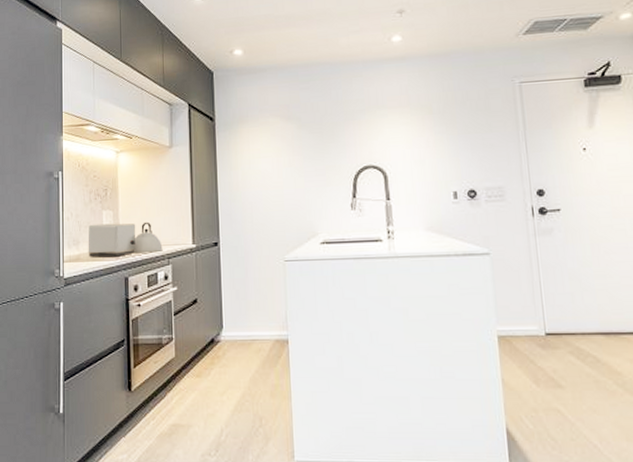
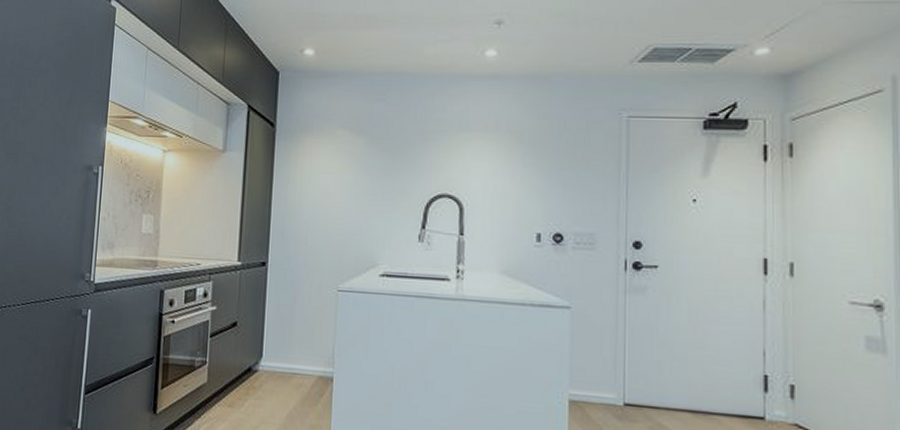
toaster: present [88,223,136,258] -> none [122,227,178,267]
kettle: present [133,221,163,254] -> none [172,231,205,267]

